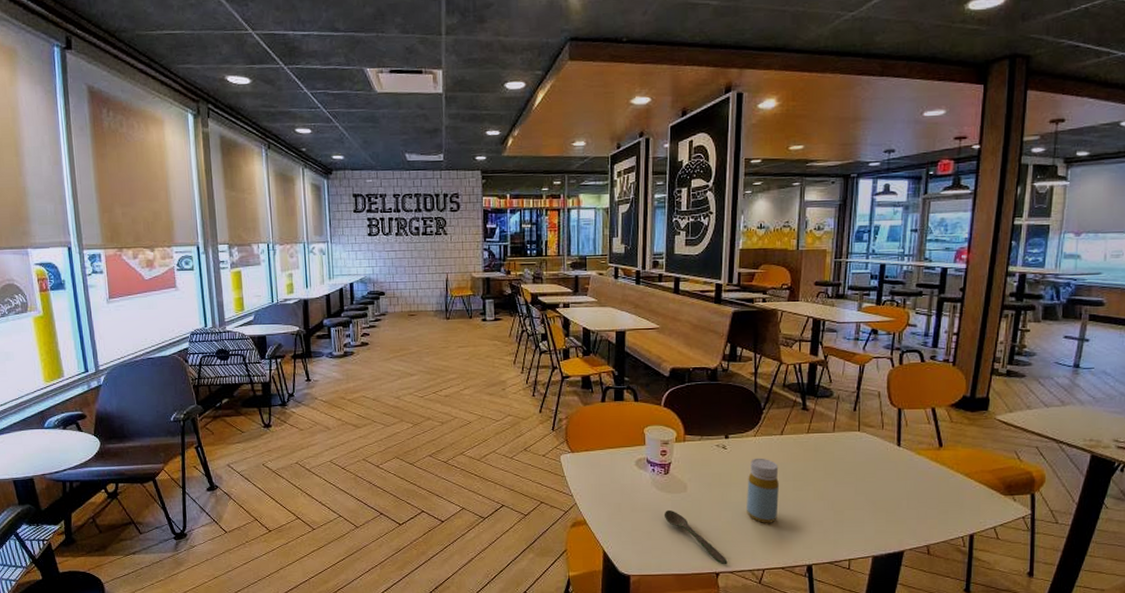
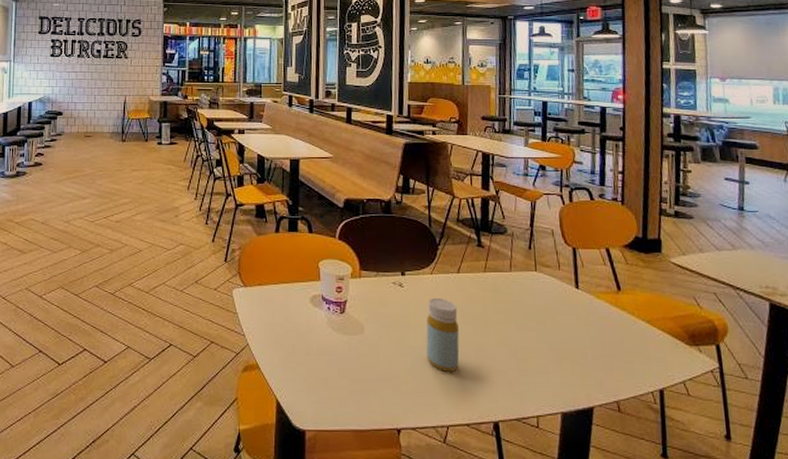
spoon: present [664,509,728,565] -> none [340,353,409,420]

